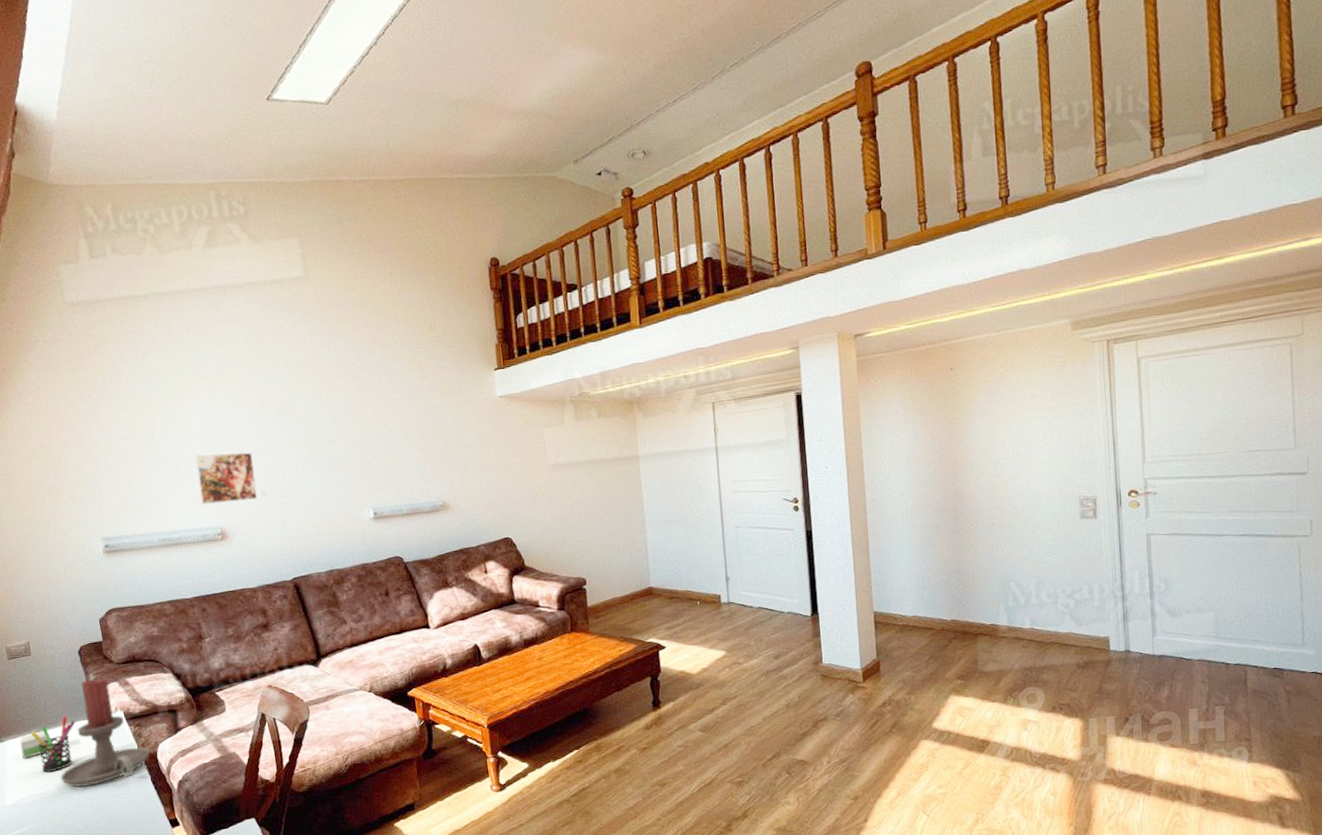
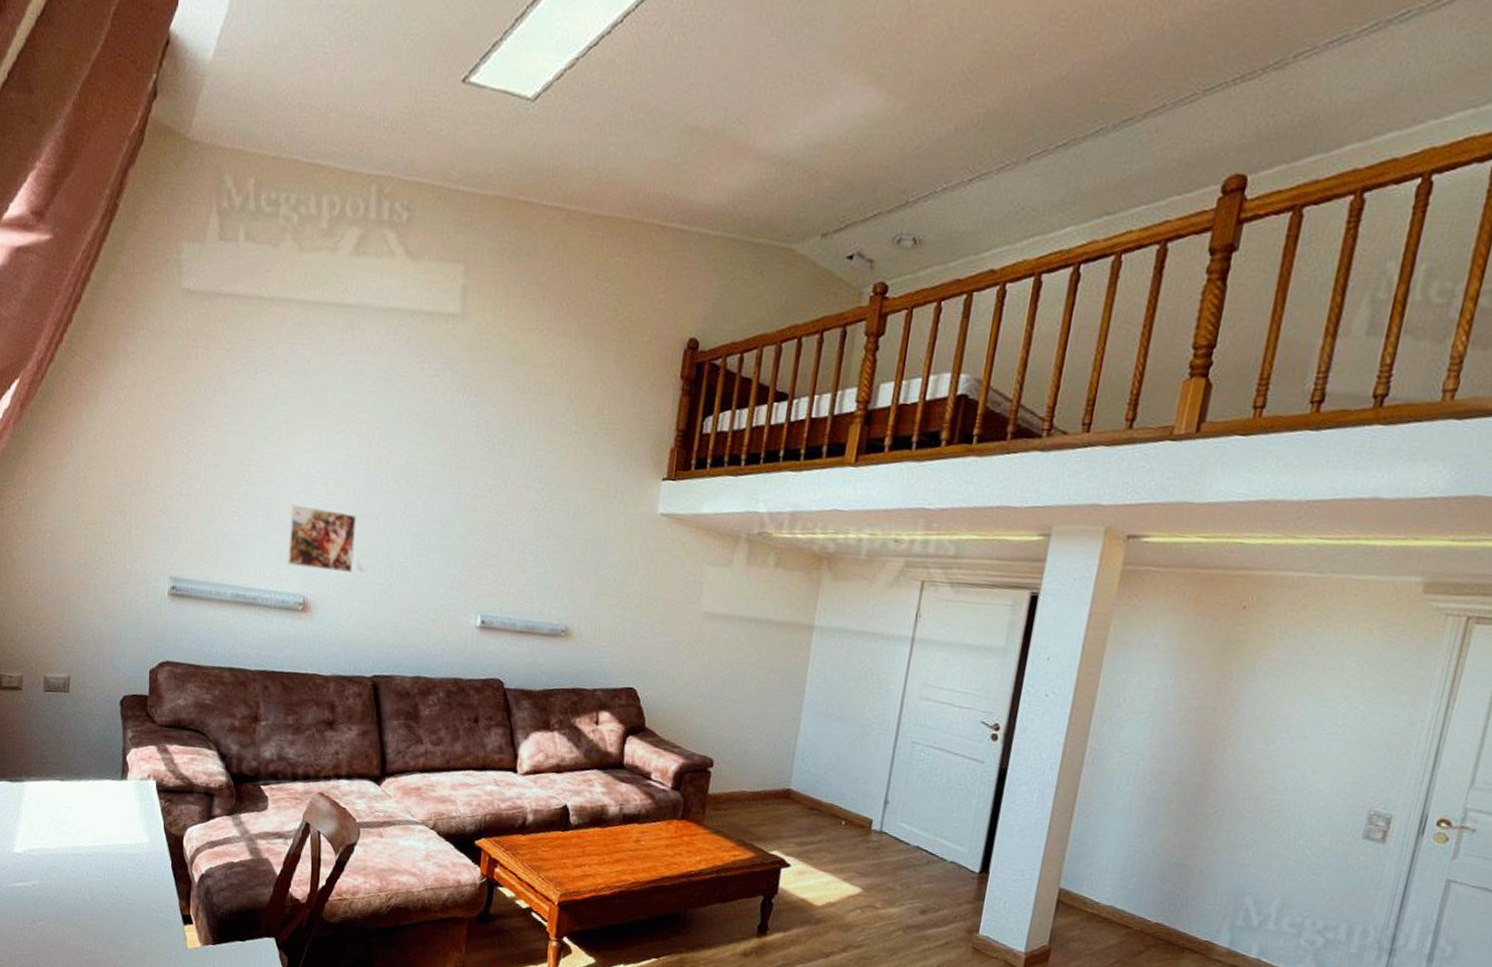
small box: present [20,731,50,759] -> none [40,780,71,807]
pen holder: present [30,716,76,773] -> none [53,770,103,829]
candle holder: present [60,678,150,787] -> none [76,735,175,856]

